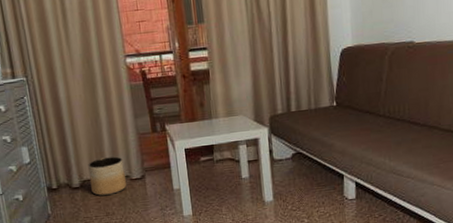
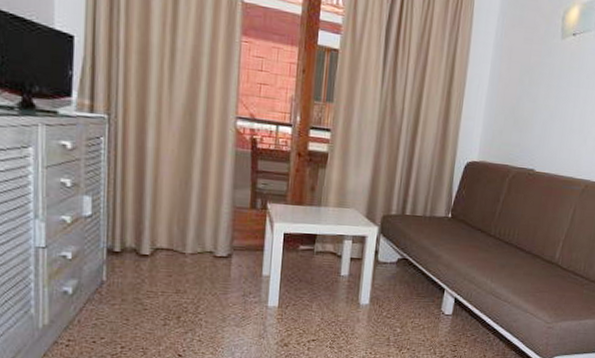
planter: present [88,156,127,196] -> none [163,226,210,270]

